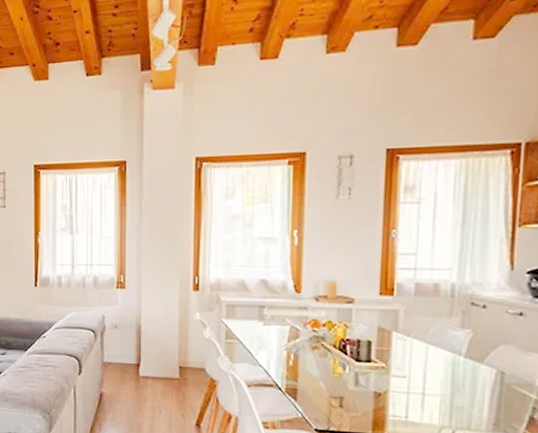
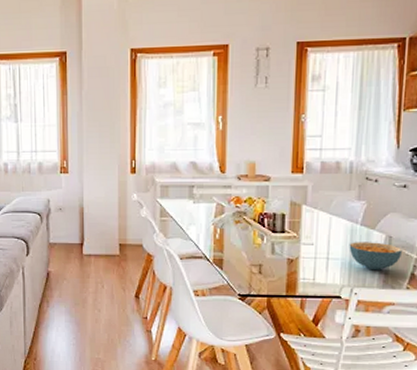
cereal bowl: none [450,376,519,411] -> present [349,242,403,271]

